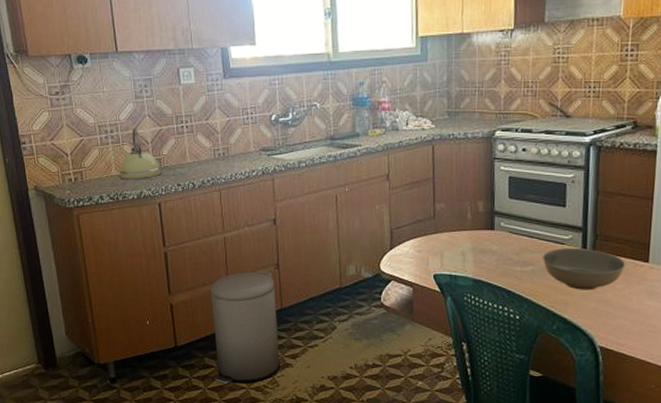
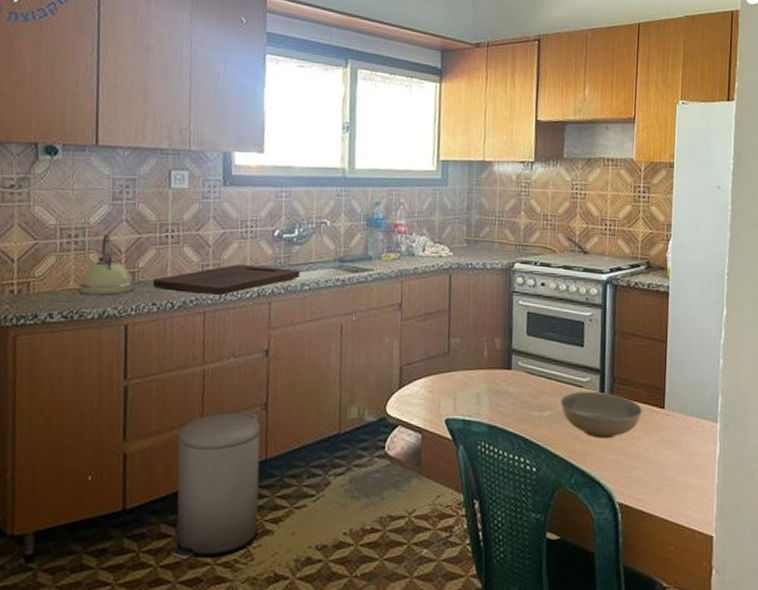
cutting board: none [175,148,297,176] -> present [152,264,300,296]

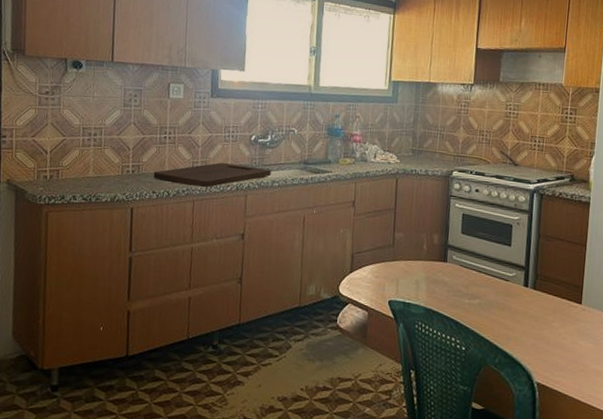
kettle: present [77,233,135,296] -> none [95,133,139,183]
pedal bin: present [170,411,261,560] -> none [162,283,236,400]
bowl: present [560,391,643,439] -> none [488,284,562,327]

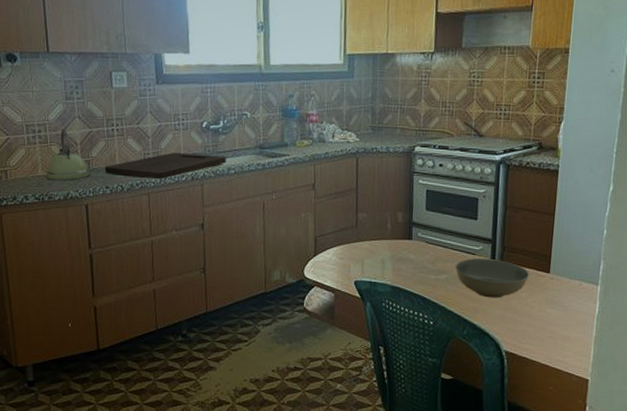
kettle: none [95,133,139,183] -> present [45,128,90,181]
bowl: none [488,284,562,327] -> present [455,258,530,298]

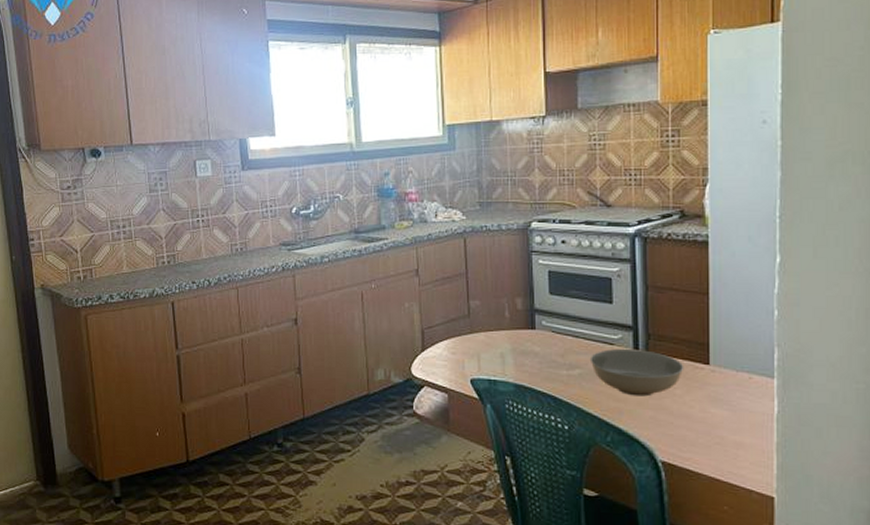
kettle: present [45,128,90,181] -> none [130,222,176,278]
cutting board: present [104,153,226,180] -> none [190,242,319,272]

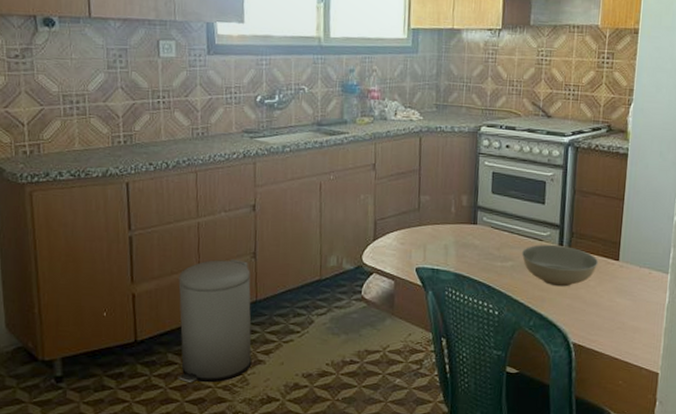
pedal bin: none [226,375,303,505] -> present [178,259,252,384]

